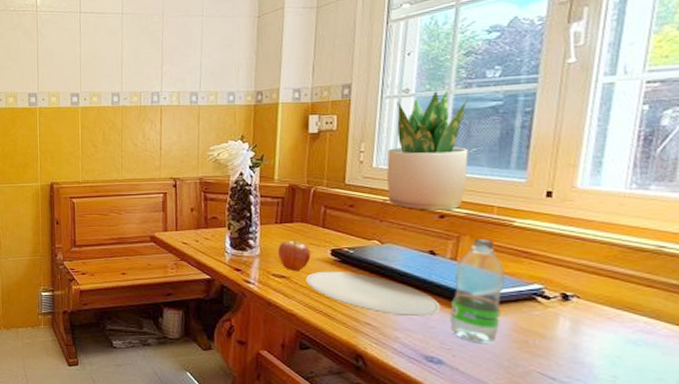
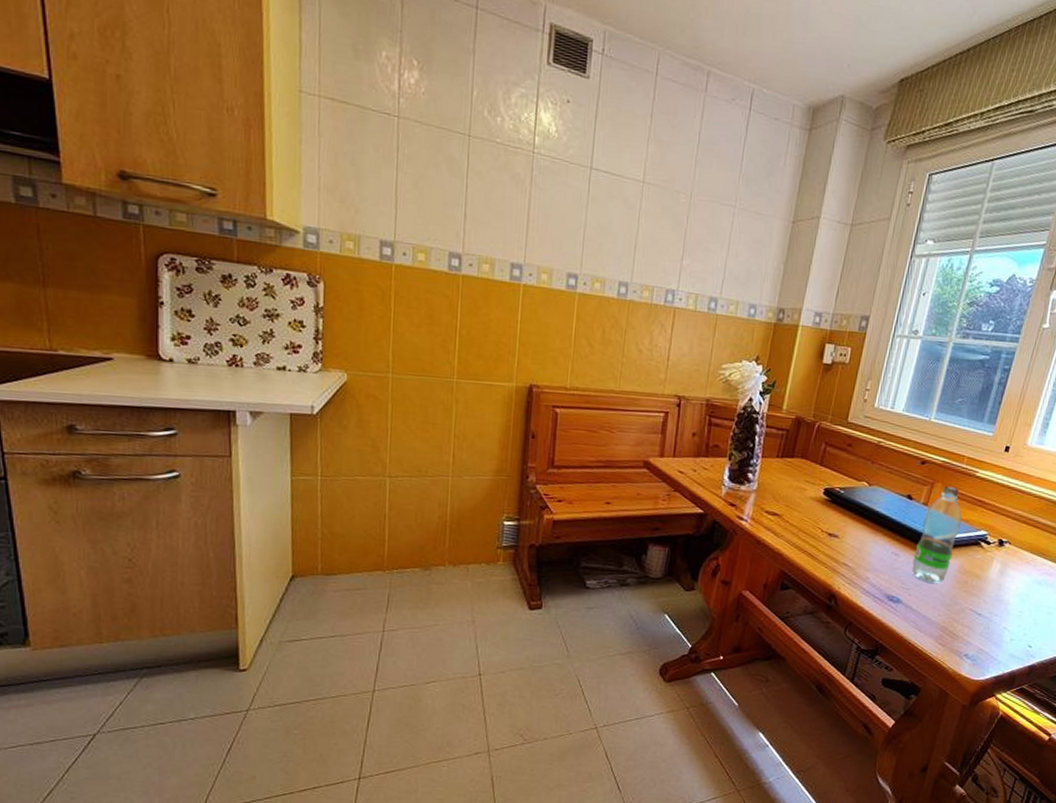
fruit: present [277,239,311,271] -> none [774,475,806,509]
plate: present [306,271,441,317] -> none [796,510,908,559]
planter: present [386,91,468,210] -> none [882,337,964,457]

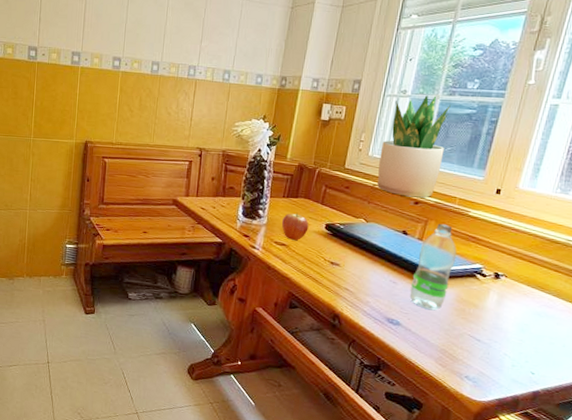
fruit: none [774,475,806,509] -> present [281,212,309,240]
planter: none [882,337,964,457] -> present [377,95,451,198]

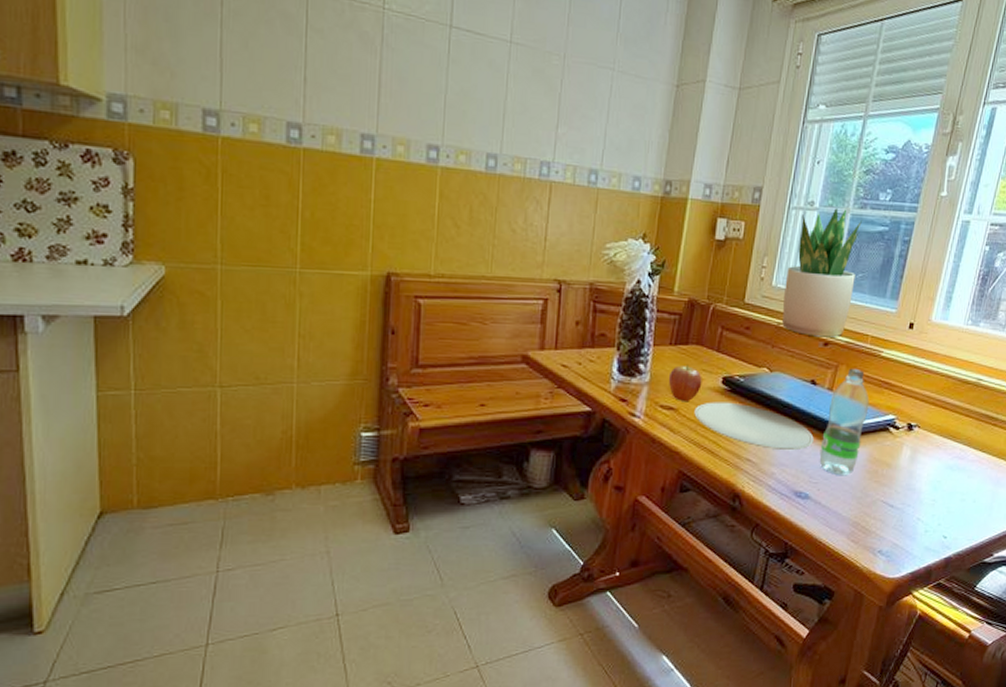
plate: none [302,242,405,286] -> present [694,402,814,451]

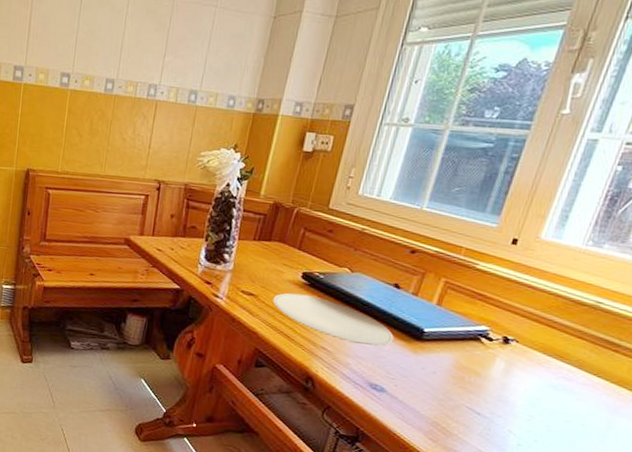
fruit: present [668,364,702,401] -> none [250,258,283,290]
planter: present [782,208,862,338] -> none [367,125,462,247]
bottle: present [819,368,869,476] -> none [398,276,459,378]

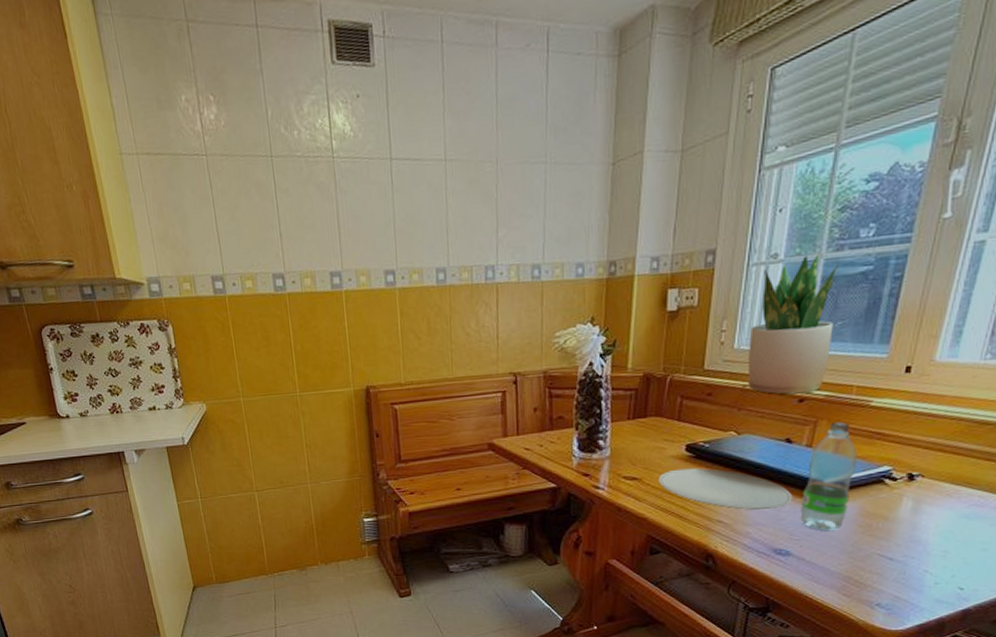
planter: none [367,125,462,247] -> present [748,254,839,395]
bottle: none [398,276,459,378] -> present [800,421,858,532]

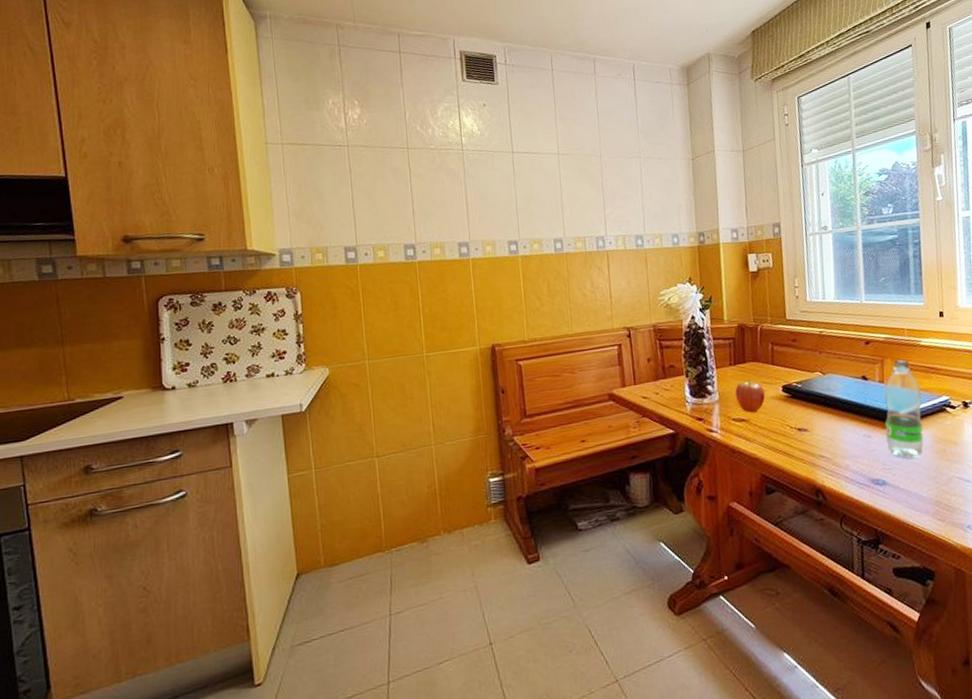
fruit: none [629,436,664,471] -> present [734,379,765,413]
plate: present [658,468,792,511] -> none [763,406,878,444]
planter: present [748,254,839,395] -> none [817,227,881,338]

